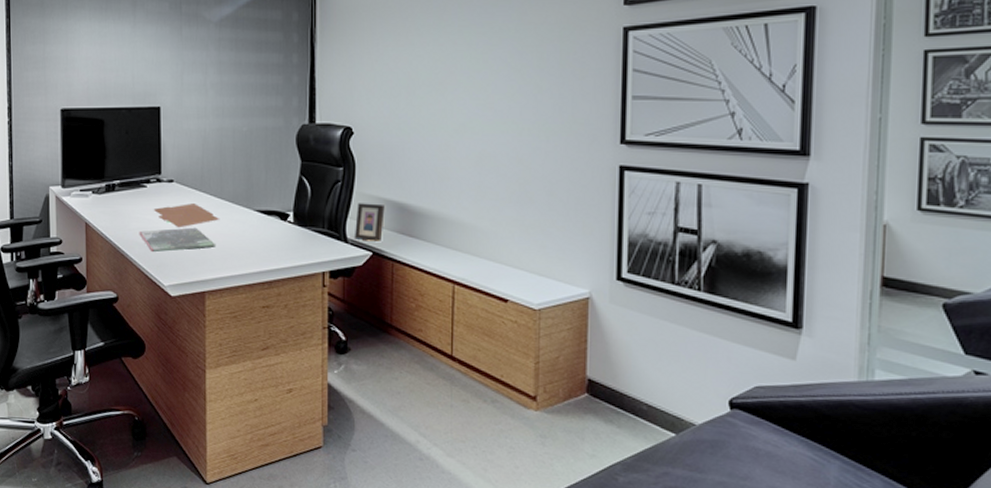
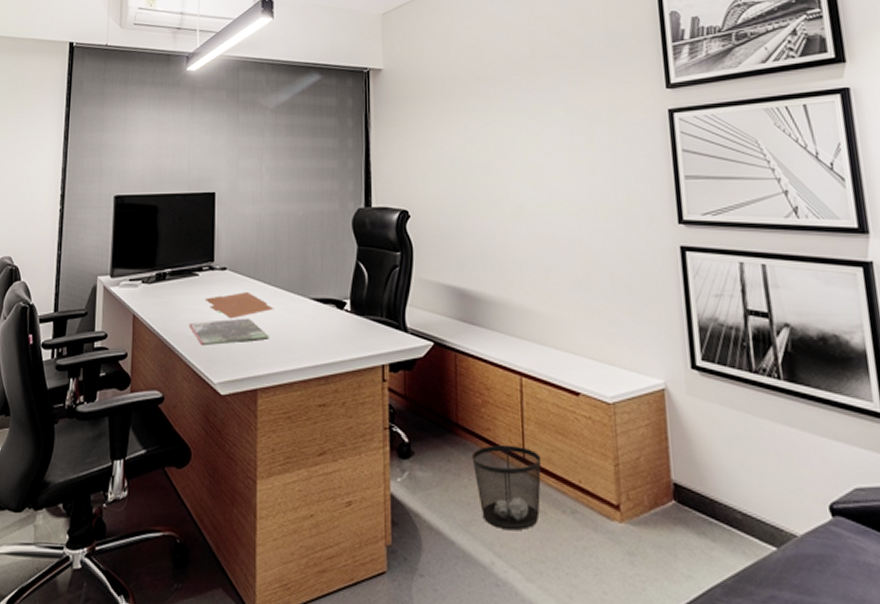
picture frame: present [354,203,385,241] -> none [413,289,445,330]
waste bin: none [403,343,468,416] -> present [471,444,542,531]

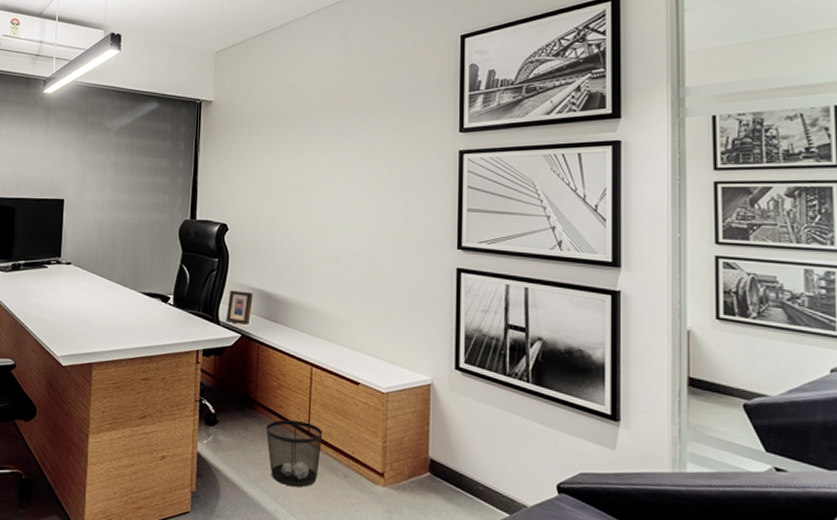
magazine: present [189,318,269,345] -> none [38,304,104,325]
papers: present [204,292,273,319] -> none [52,284,109,305]
picture frame: none [413,289,445,330] -> present [225,290,253,325]

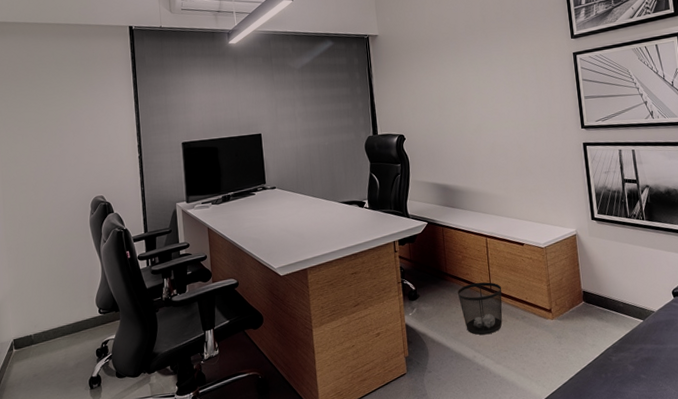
picture frame: present [225,290,253,325] -> none [413,187,434,214]

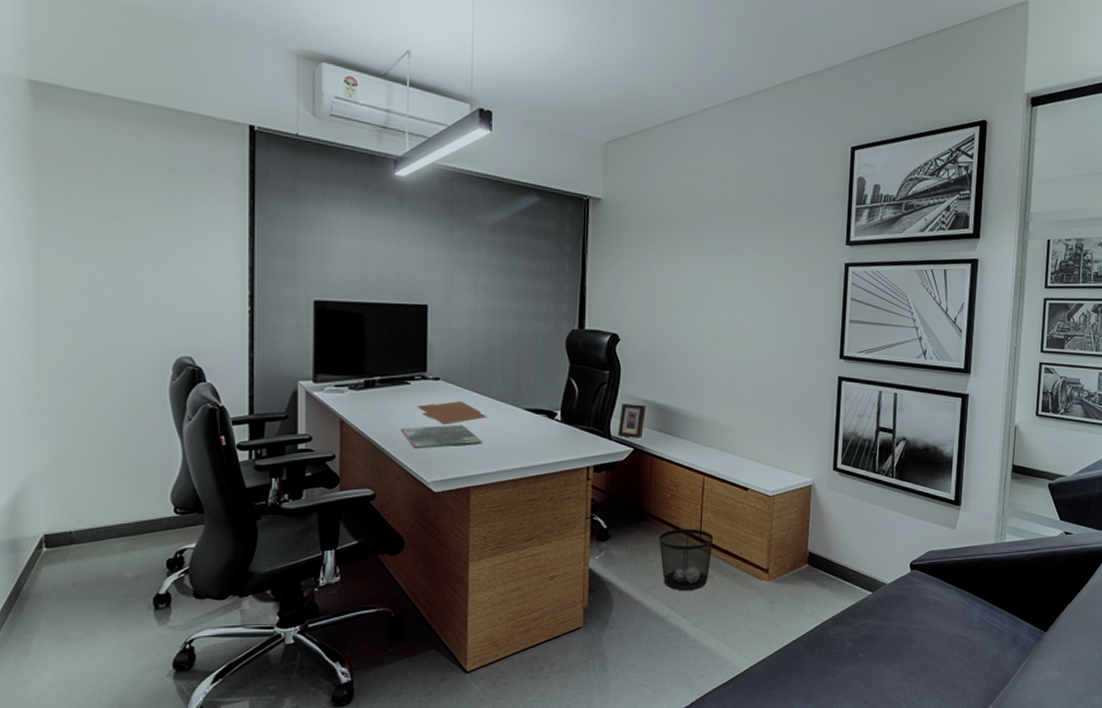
magazine: none [251,220,312,243] -> present [400,424,482,448]
papers: none [261,203,313,223] -> present [417,401,487,426]
picture frame: none [413,187,434,214] -> present [617,404,646,438]

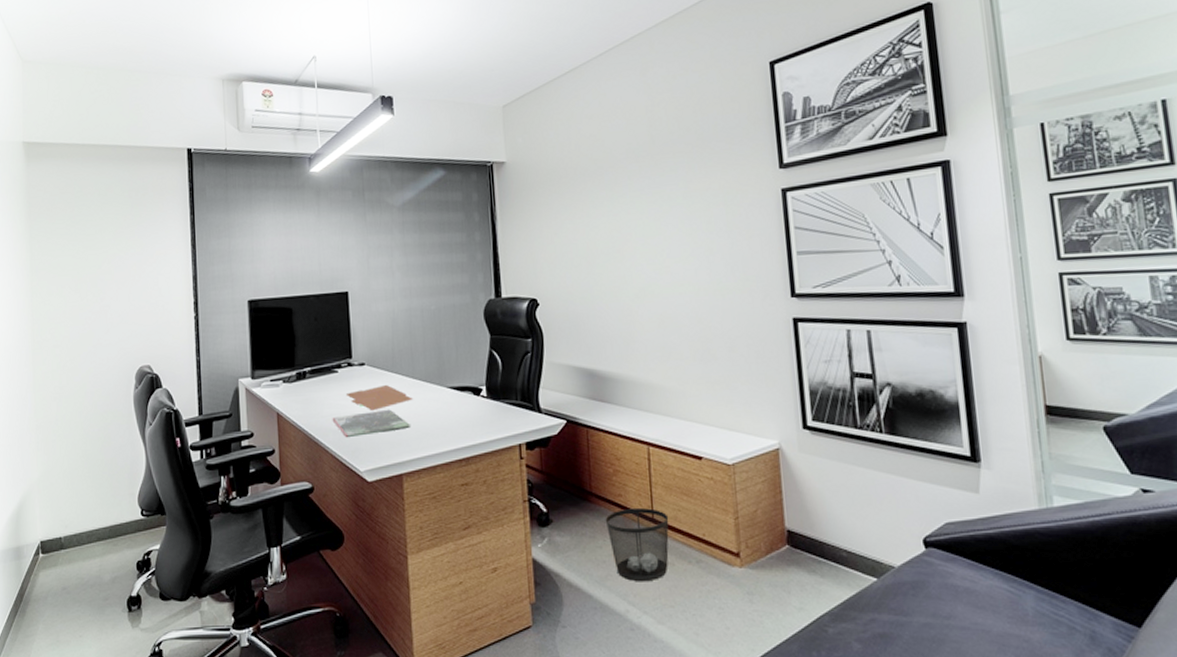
picture frame: present [617,404,646,438] -> none [547,371,576,409]

